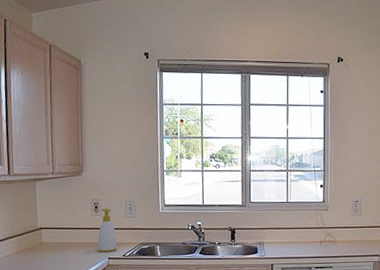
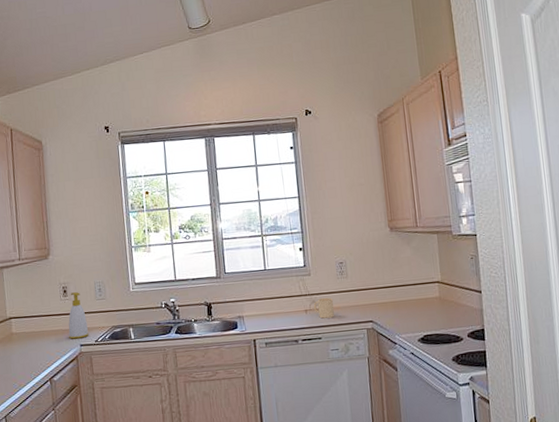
mug: none [328,232,347,250] -> present [313,298,334,319]

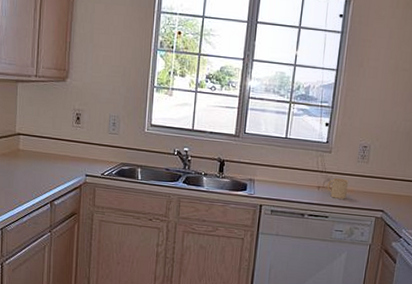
soap bottle: present [68,292,89,339] -> none [76,121,97,169]

